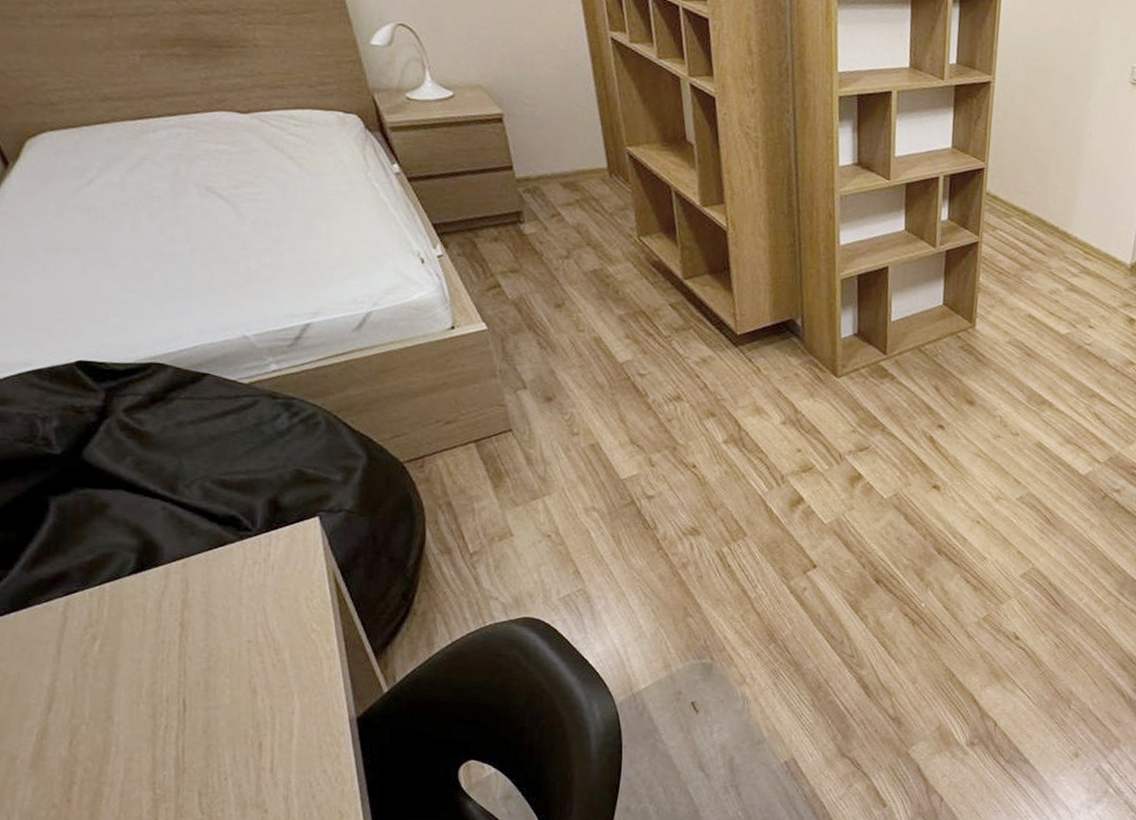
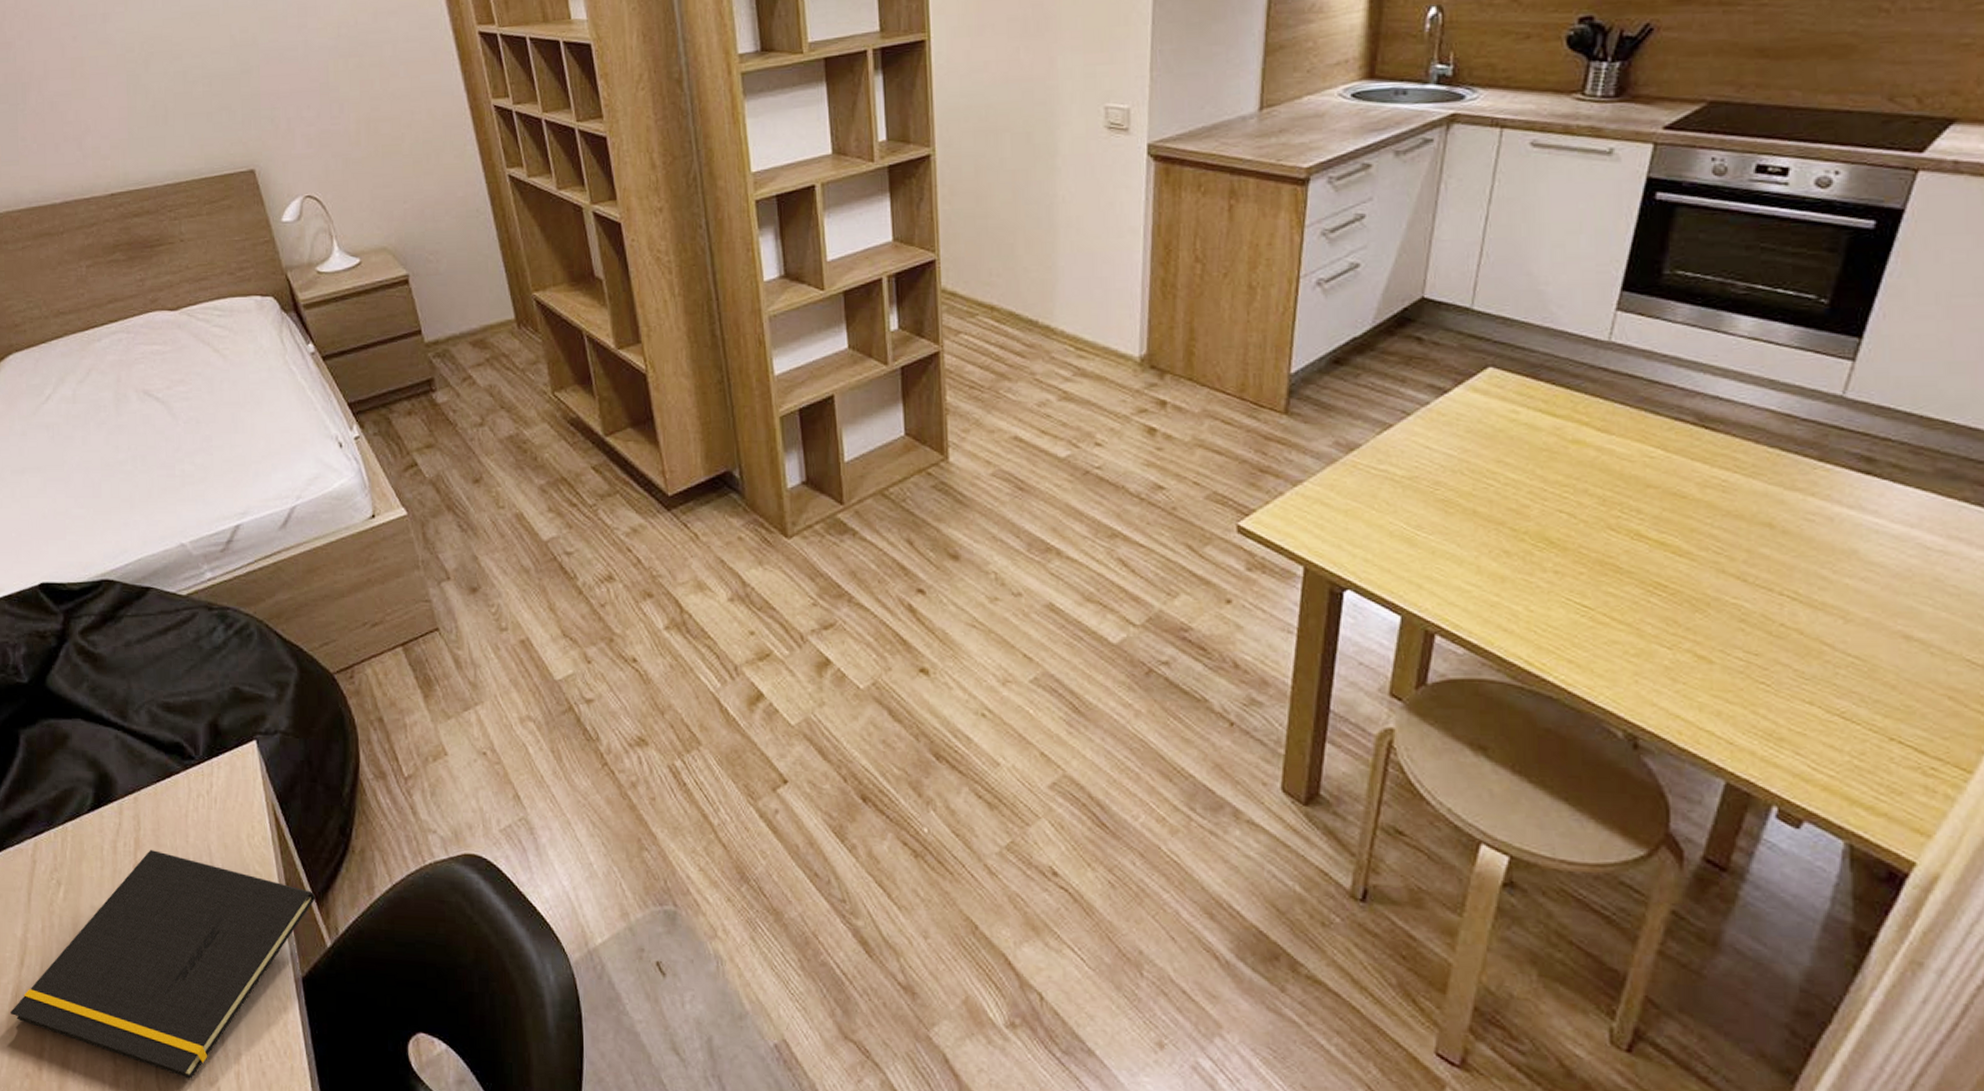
notepad: none [34,609,375,804] -> present [9,850,316,1079]

